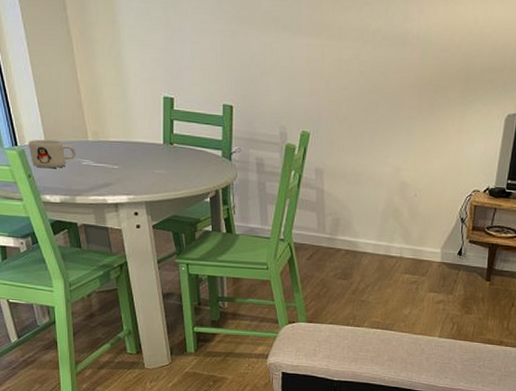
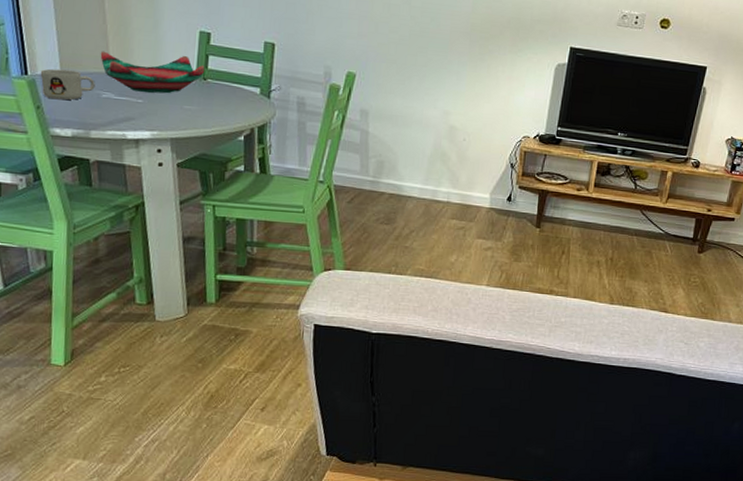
decorative bowl: none [77,120,171,159] -> present [100,51,205,94]

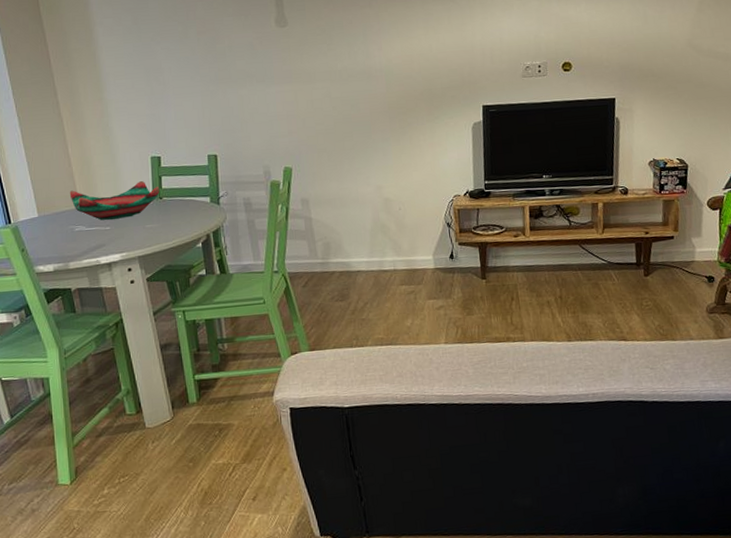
mug: present [40,68,95,101] -> none [21,212,68,241]

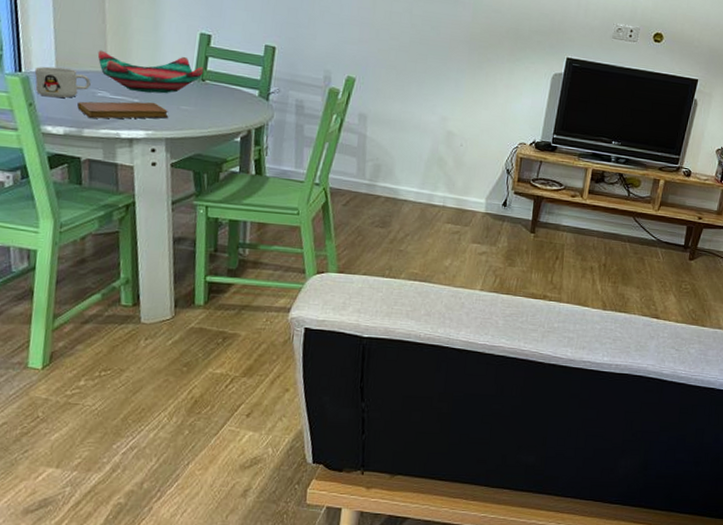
mug: none [21,212,68,241] -> present [34,66,91,98]
notebook: none [61,226,138,253] -> present [77,101,169,119]

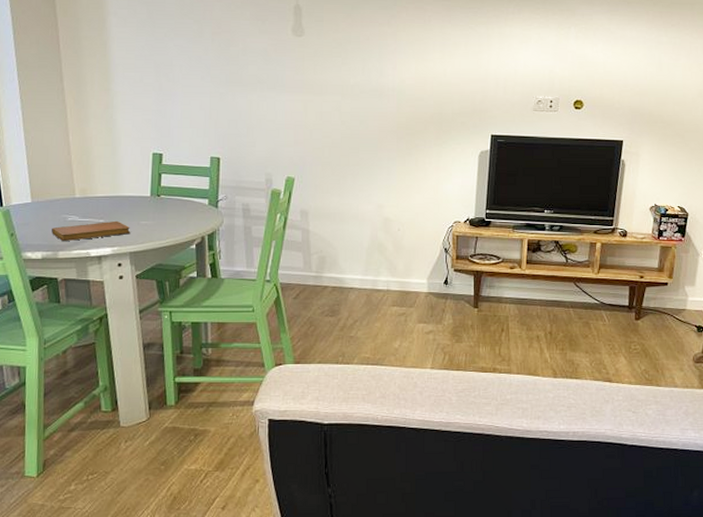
mug: present [34,66,91,98] -> none [13,199,62,226]
decorative bowl: present [97,50,204,94] -> none [65,176,159,213]

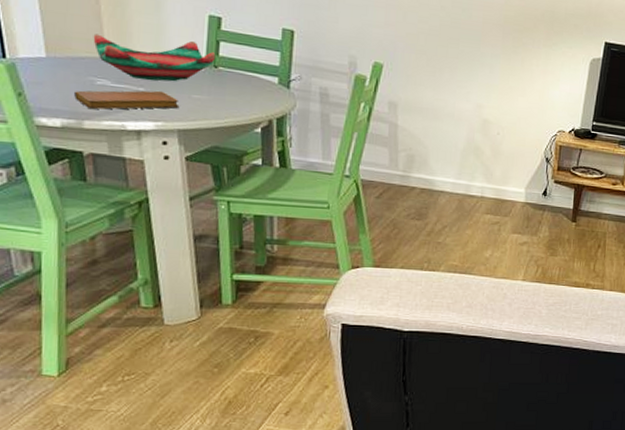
decorative bowl: none [65,176,159,213] -> present [93,34,216,82]

